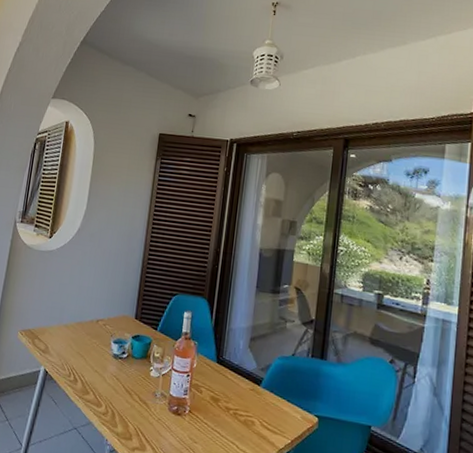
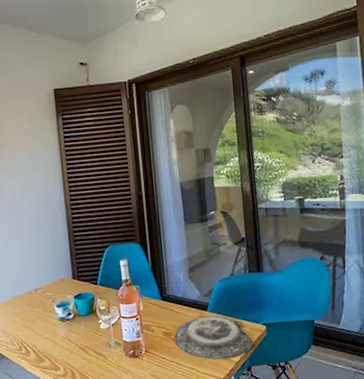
plate: none [220,390,302,444] -> present [173,315,253,360]

